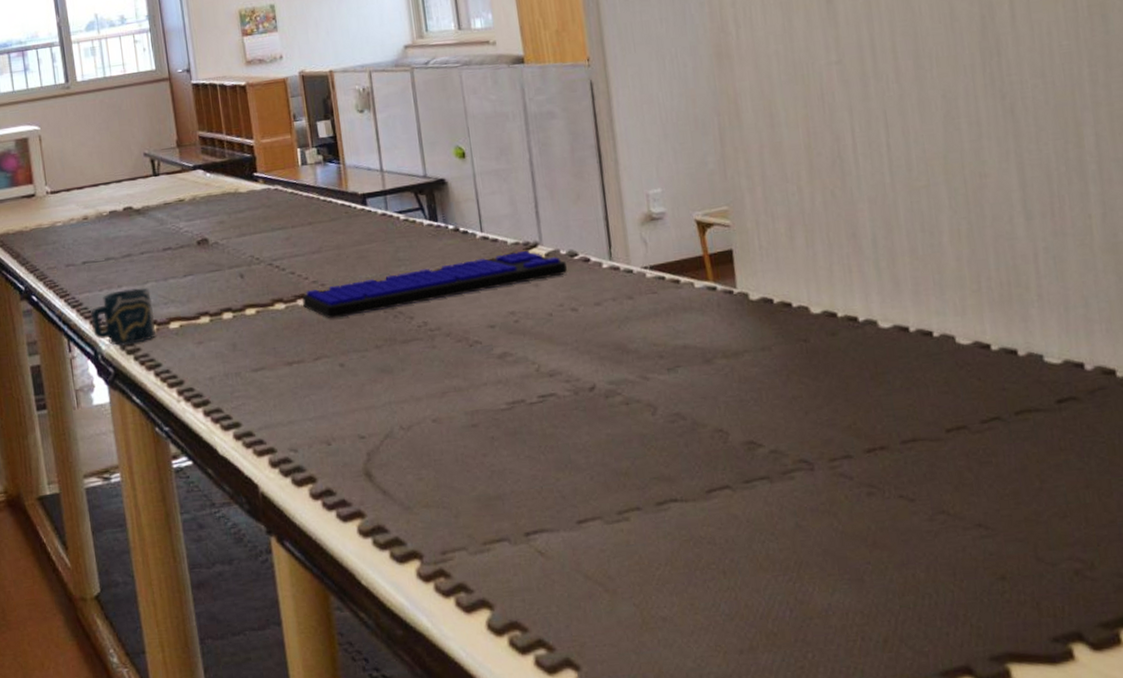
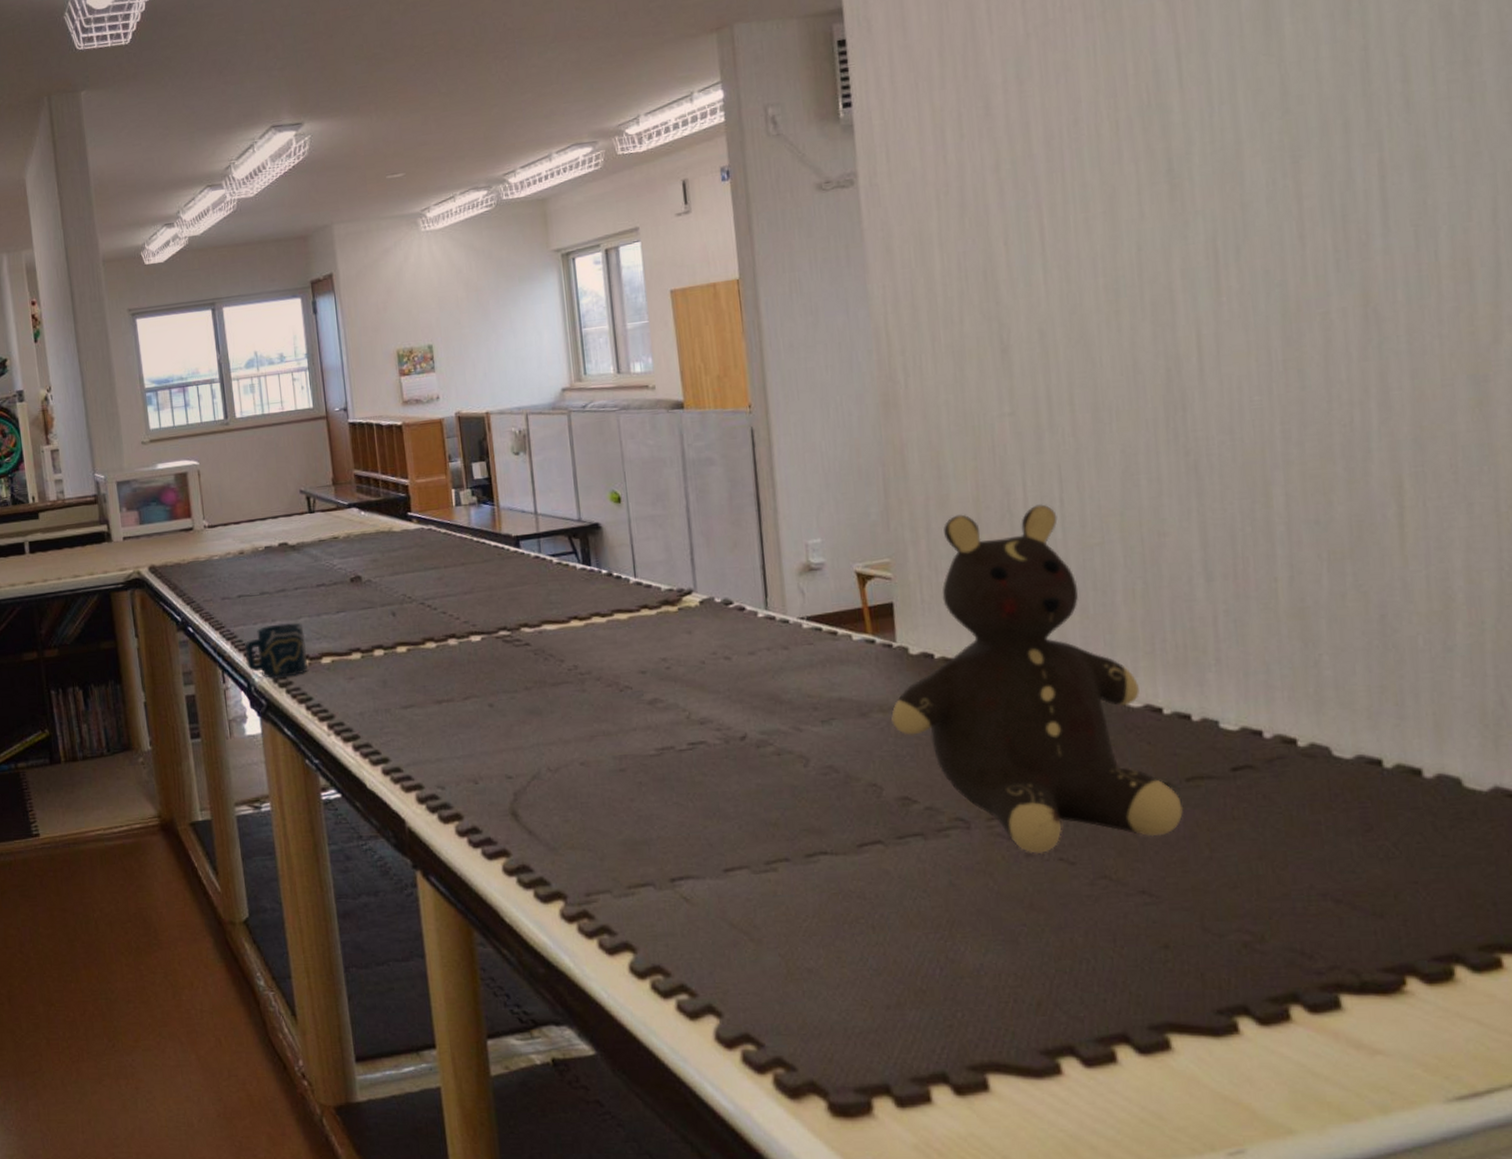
keyboard: present [301,251,567,319] -> none [452,598,721,659]
teddy bear: none [734,149,1014,492] -> present [891,504,1184,853]

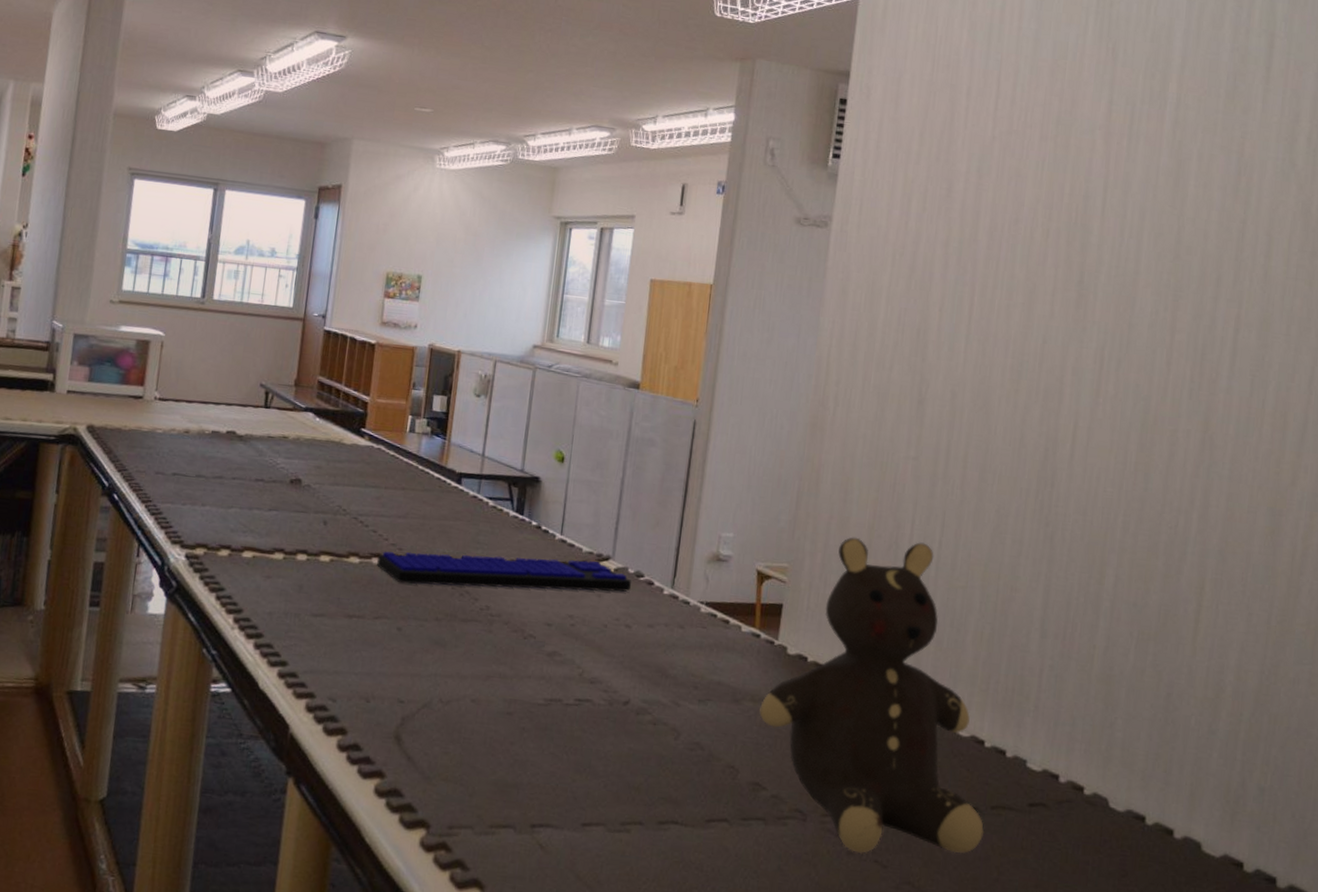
cup: present [244,623,308,678] -> none [165,508,233,563]
keyboard: none [452,598,721,659] -> present [376,551,631,592]

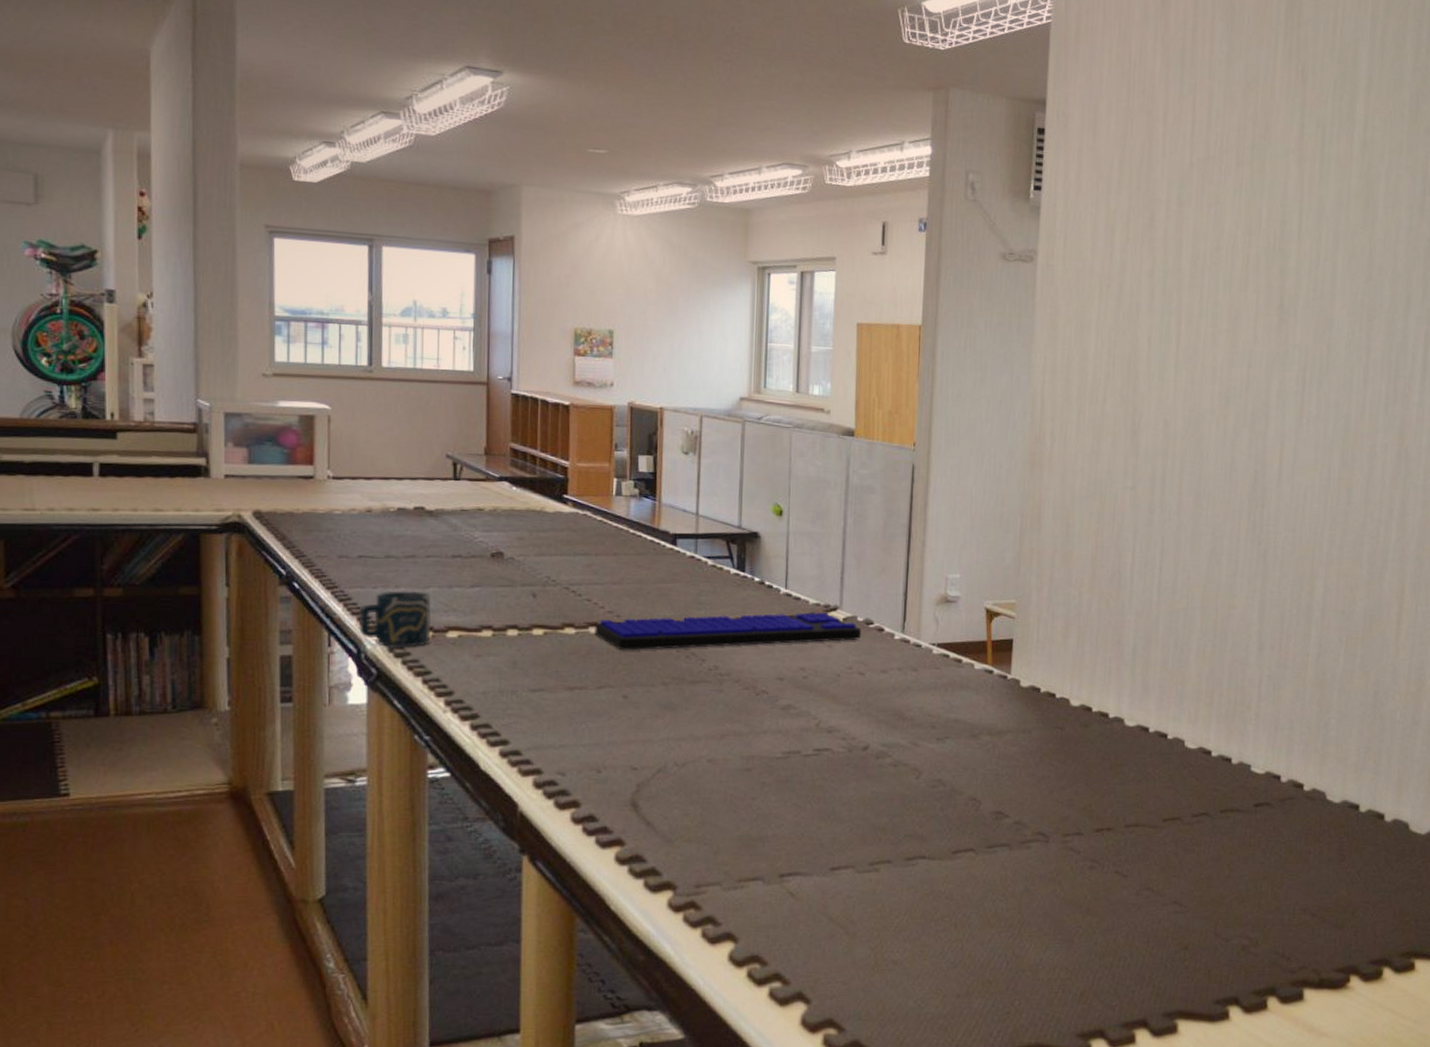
cup: none [165,508,233,563] -> present [358,590,432,647]
teddy bear: present [759,537,985,853] -> none [997,569,1215,866]

